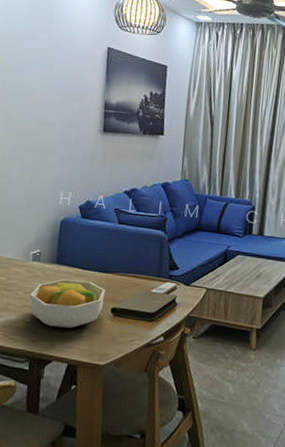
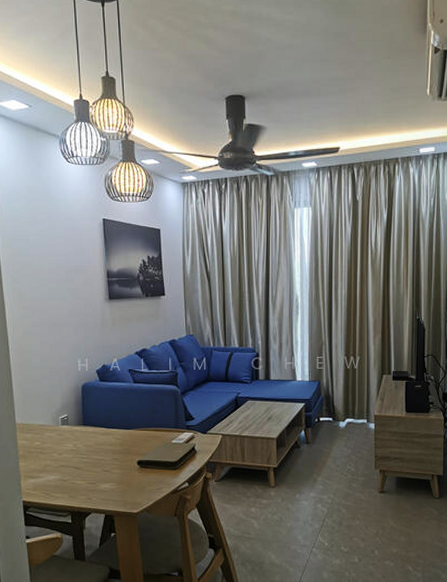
fruit bowl: present [30,279,106,328] -> none [63,438,130,482]

